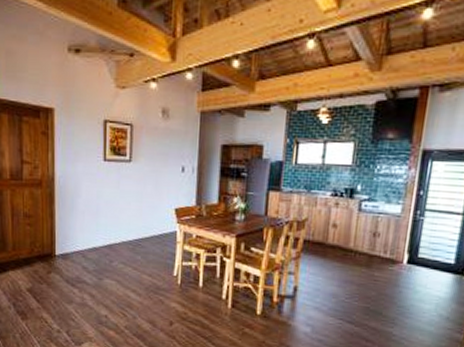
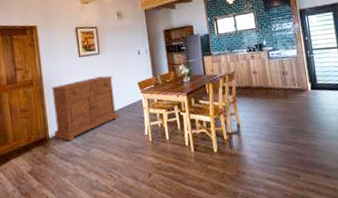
sideboard: none [62,191,145,264] -> present [51,75,119,141]

